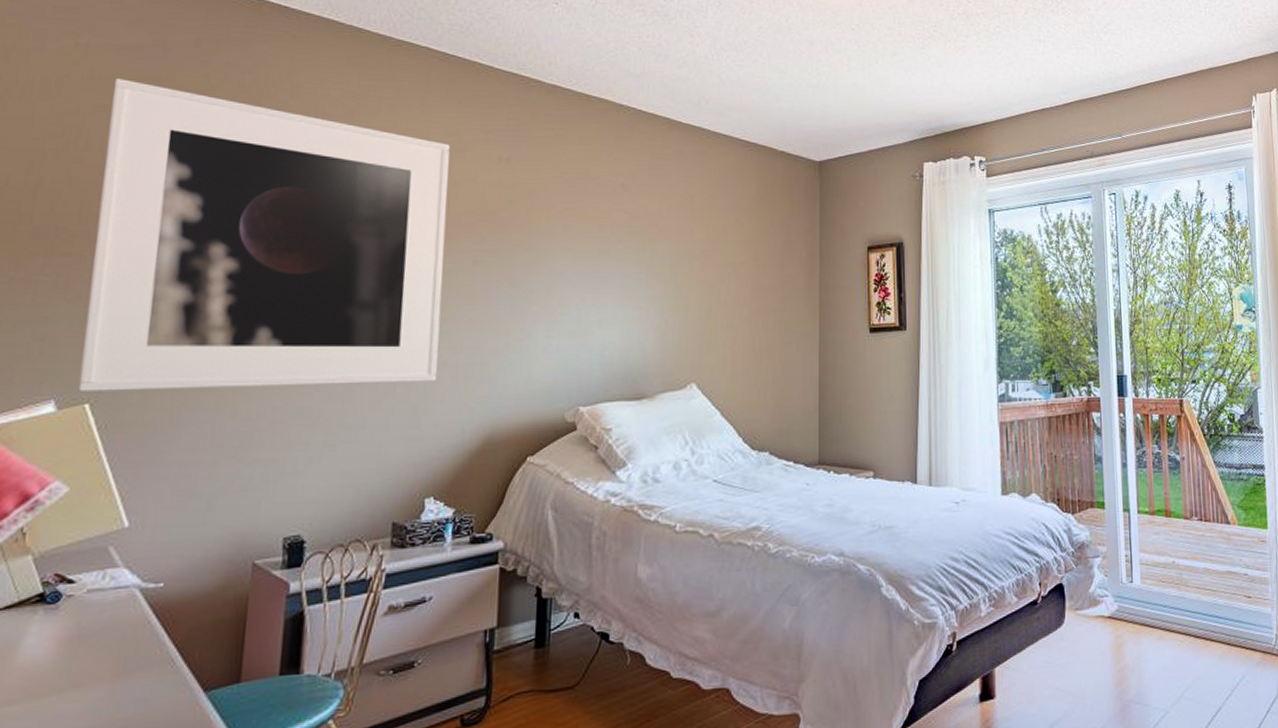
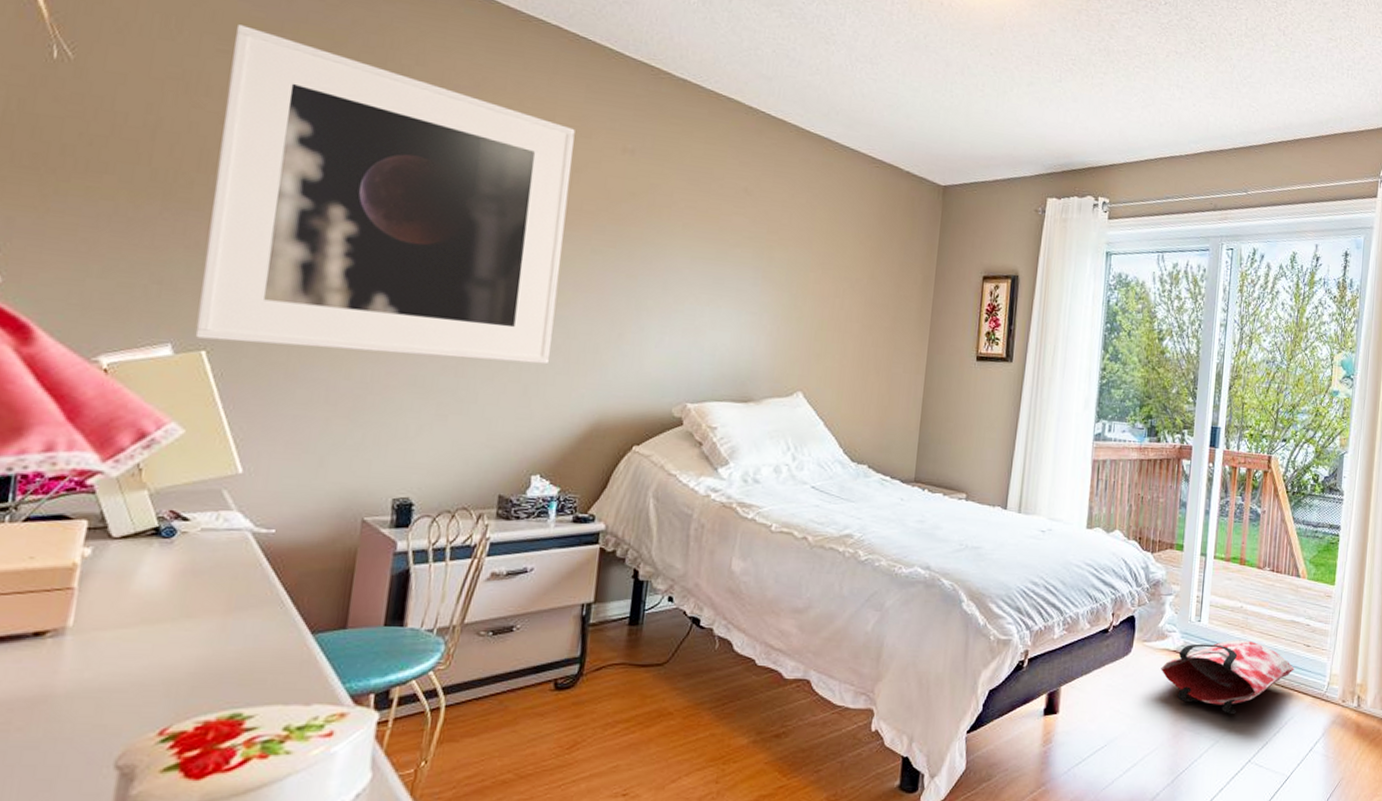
bag: none [1097,597,1239,680] -> present [1161,640,1295,714]

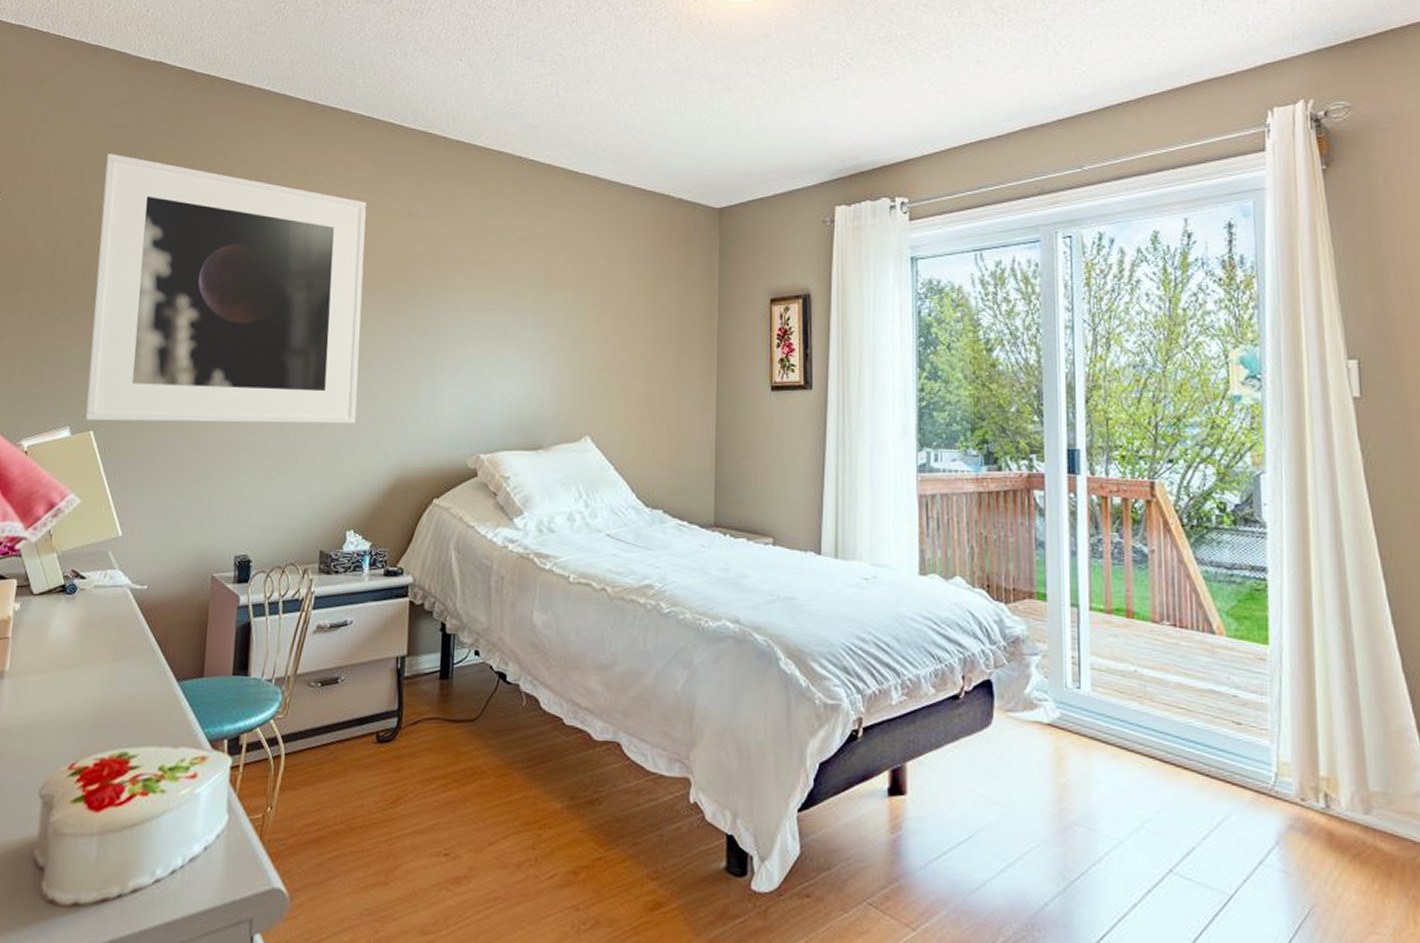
bag: present [1161,640,1295,714] -> none [1033,712,1223,808]

